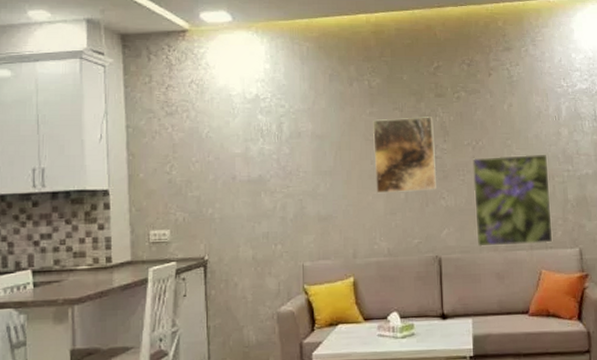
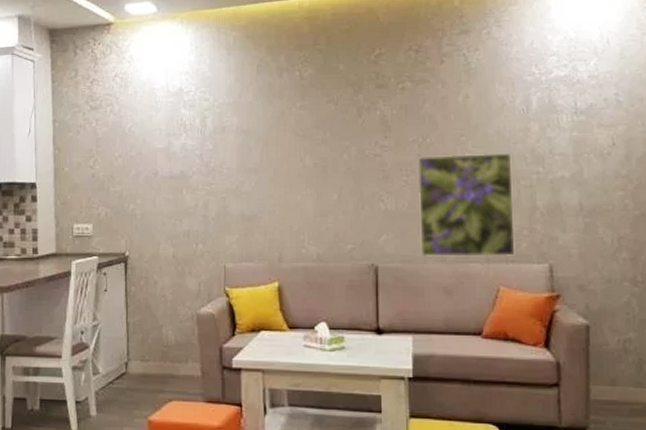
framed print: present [372,117,437,194] -> none [302,110,375,194]

